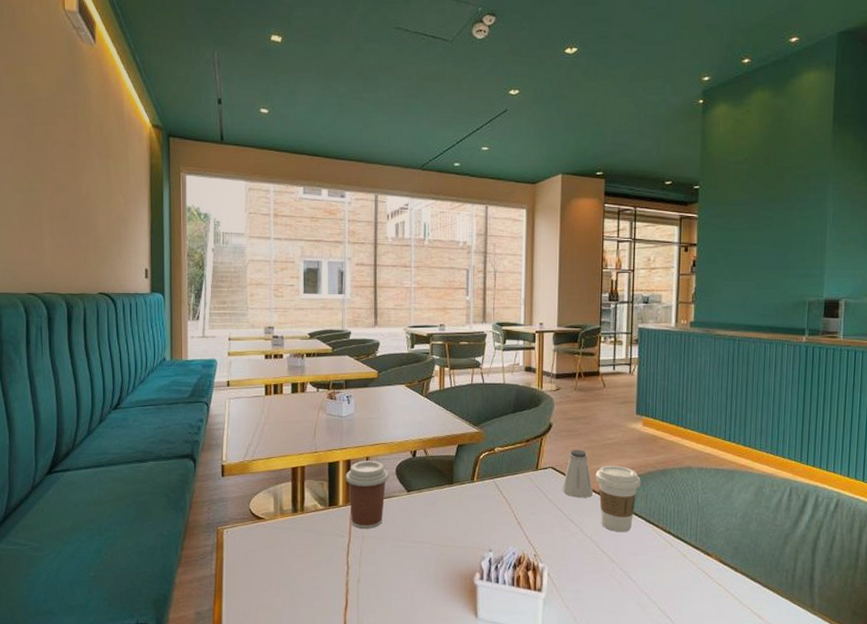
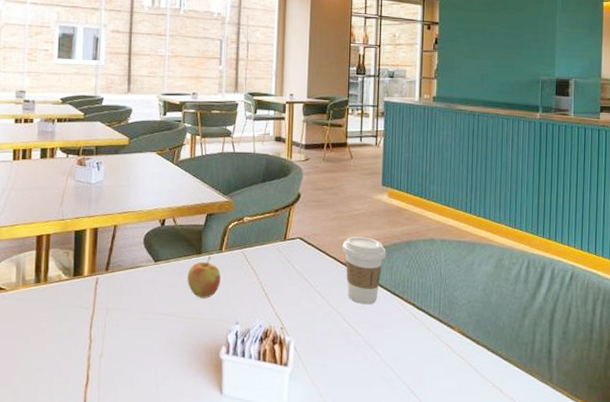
coffee cup: present [345,461,389,530] -> none [91,229,137,301]
apple: none [440,486,473,527] -> present [187,256,221,298]
saltshaker: present [562,449,593,498] -> none [309,220,340,269]

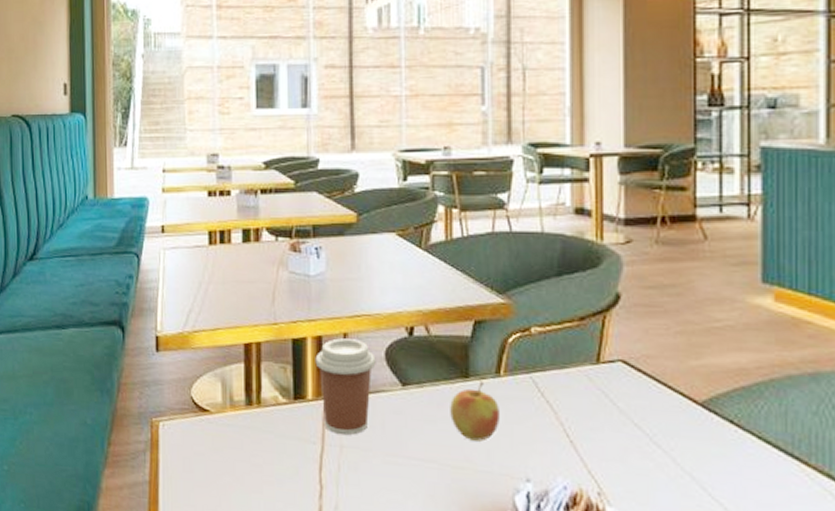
coffee cup: none [91,229,137,301] -> present [315,338,376,436]
coffee cup: present [342,236,387,305] -> none [695,361,775,470]

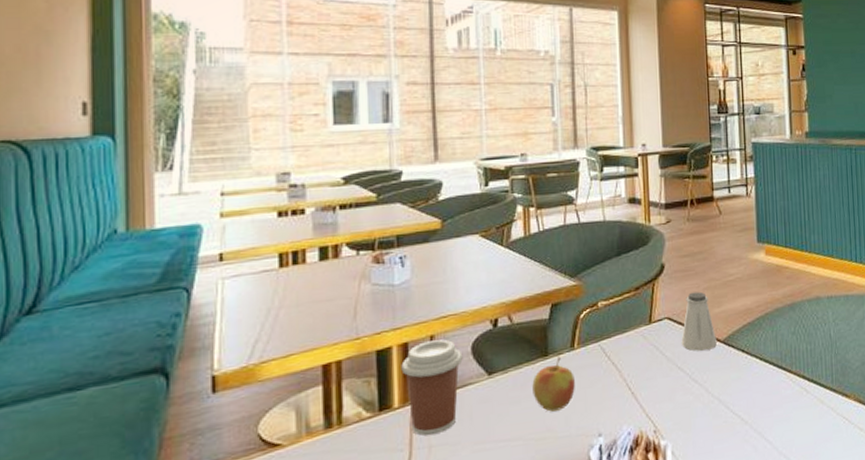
saltshaker: none [640,334,691,411] -> present [681,291,717,351]

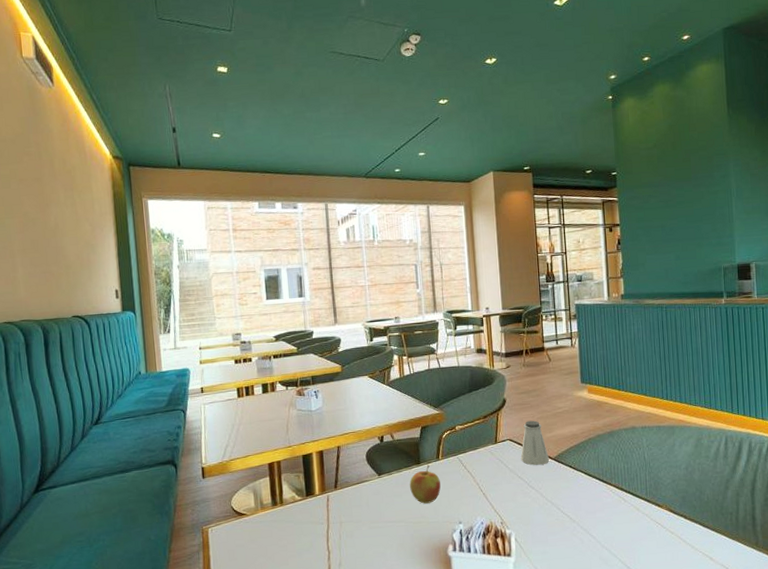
coffee cup: present [401,339,463,436] -> none [319,449,360,515]

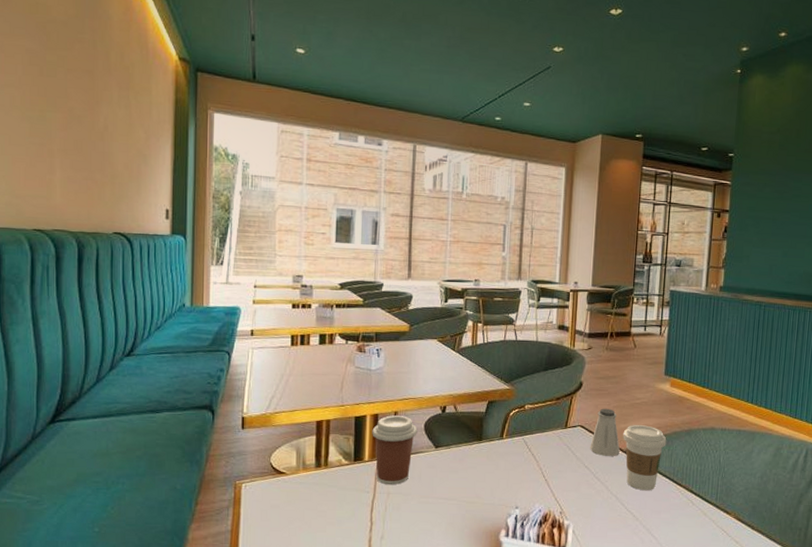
coffee cup: none [319,449,360,515] -> present [372,415,418,485]
apple: present [409,465,441,504] -> none [468,442,501,484]
coffee cup: none [550,432,592,494] -> present [623,425,667,491]

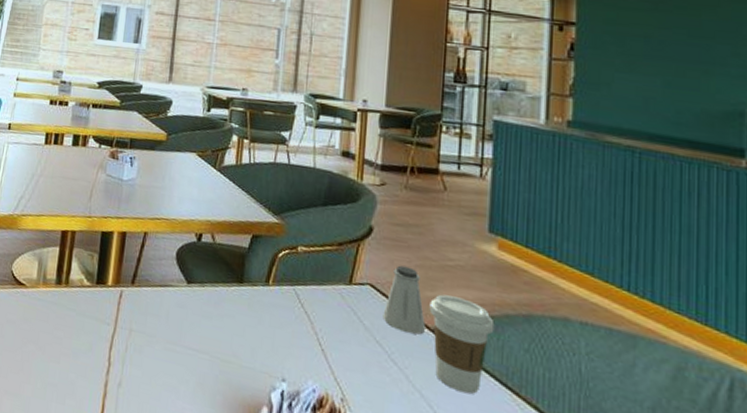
coffee cup: present [372,415,418,485] -> none [118,235,168,321]

